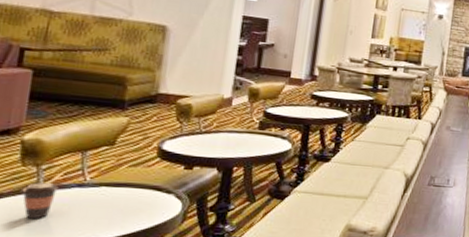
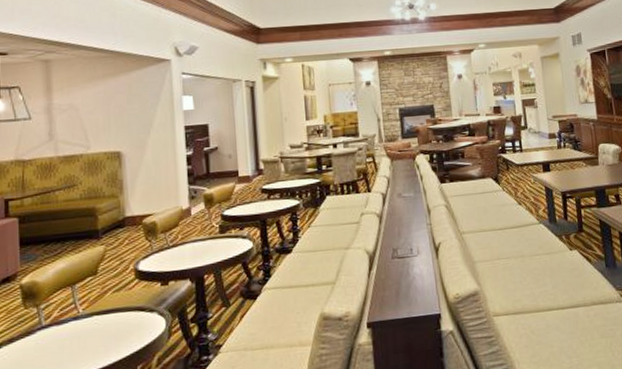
coffee cup: present [20,182,59,219] -> none [27,321,58,358]

